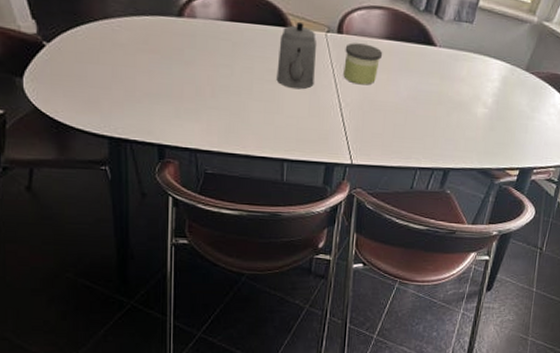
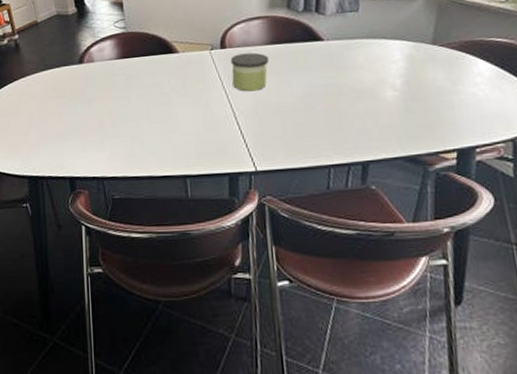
teapot: present [276,21,317,90] -> none [168,46,205,107]

